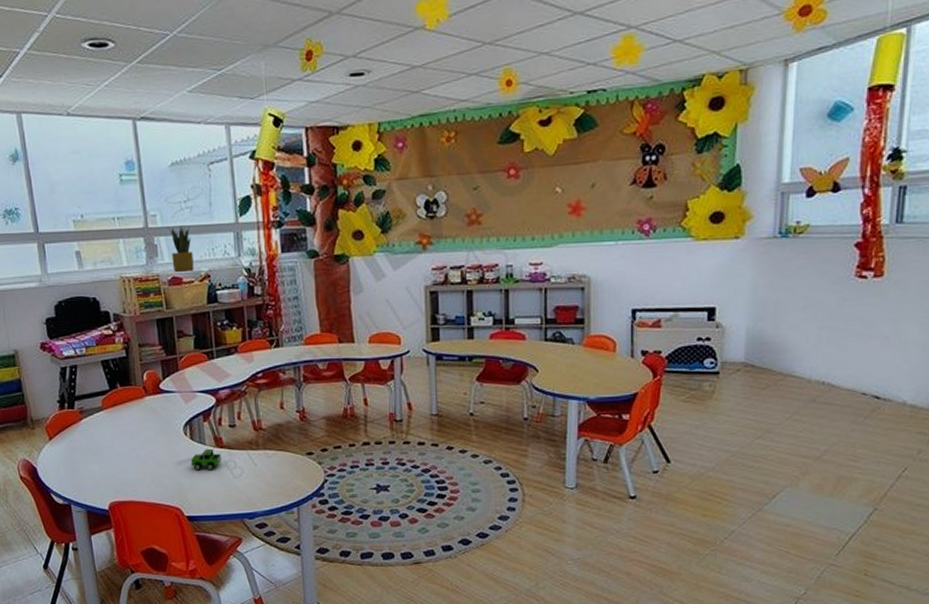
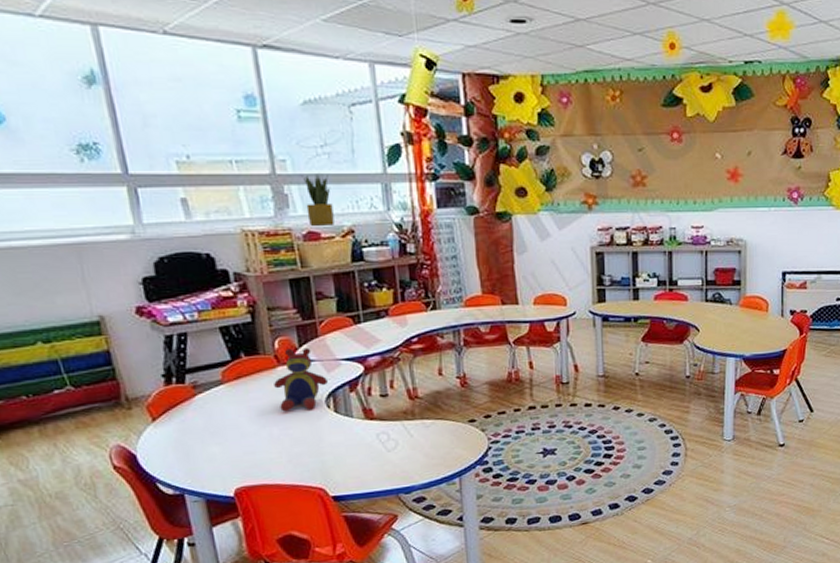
stuffed animal: none [142,380,185,437] -> present [274,347,328,412]
toy truck: present [190,448,222,471] -> none [335,421,373,446]

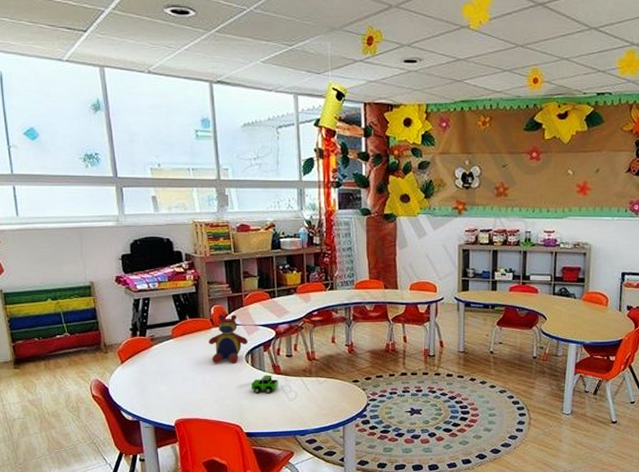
planter: present [301,174,335,227] -> none [239,180,261,221]
toy truck: none [335,421,373,446] -> present [250,375,279,394]

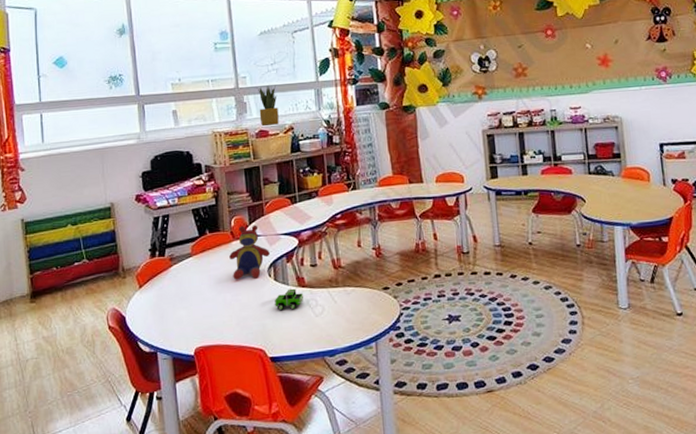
planter: none [239,180,261,221] -> present [257,85,279,127]

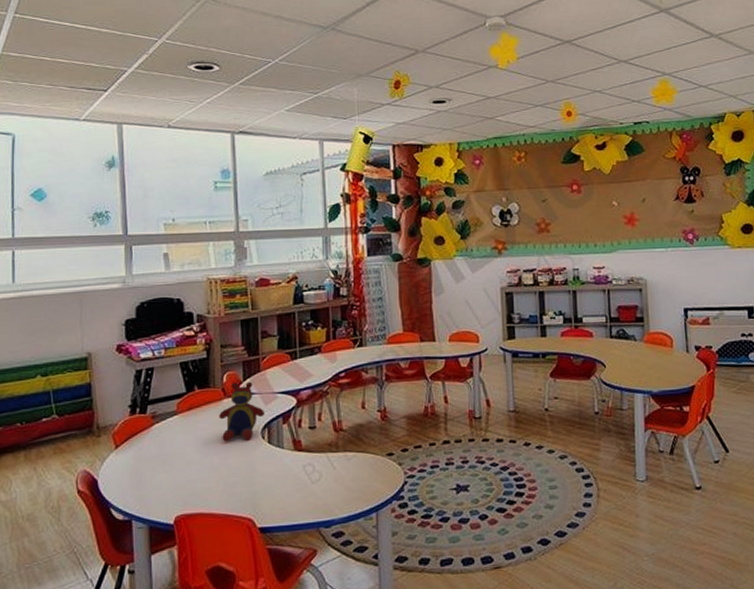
planter: present [257,85,279,127] -> none [259,230,282,275]
toy truck: present [274,288,304,311] -> none [266,452,300,477]

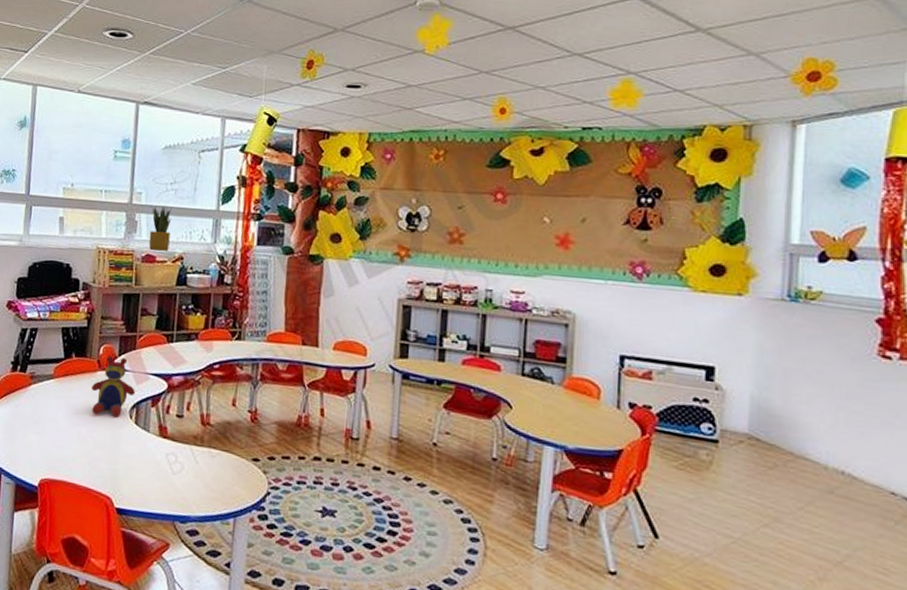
planter: none [259,230,282,275] -> present [148,206,172,252]

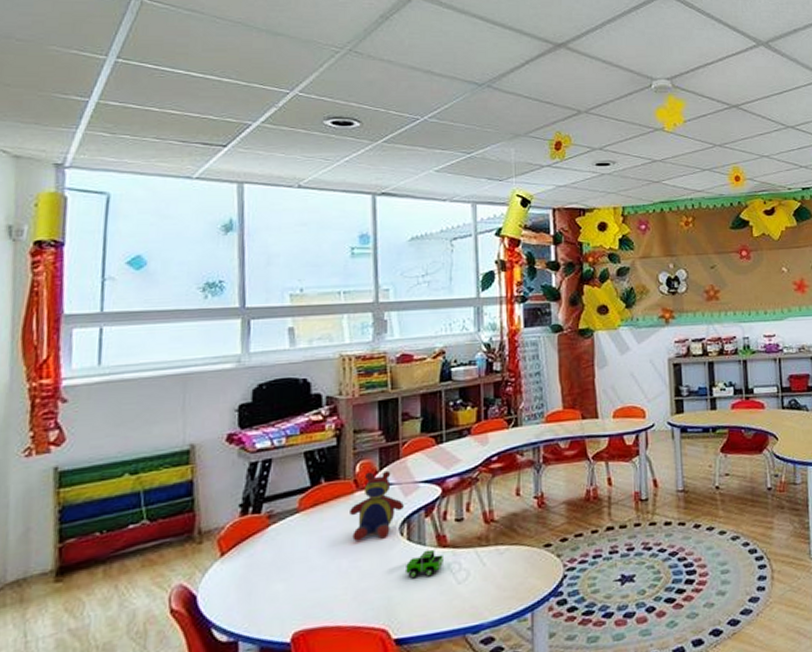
toy truck: none [130,436,164,461] -> present [404,549,445,579]
planter: present [148,206,172,252] -> none [402,300,427,350]

